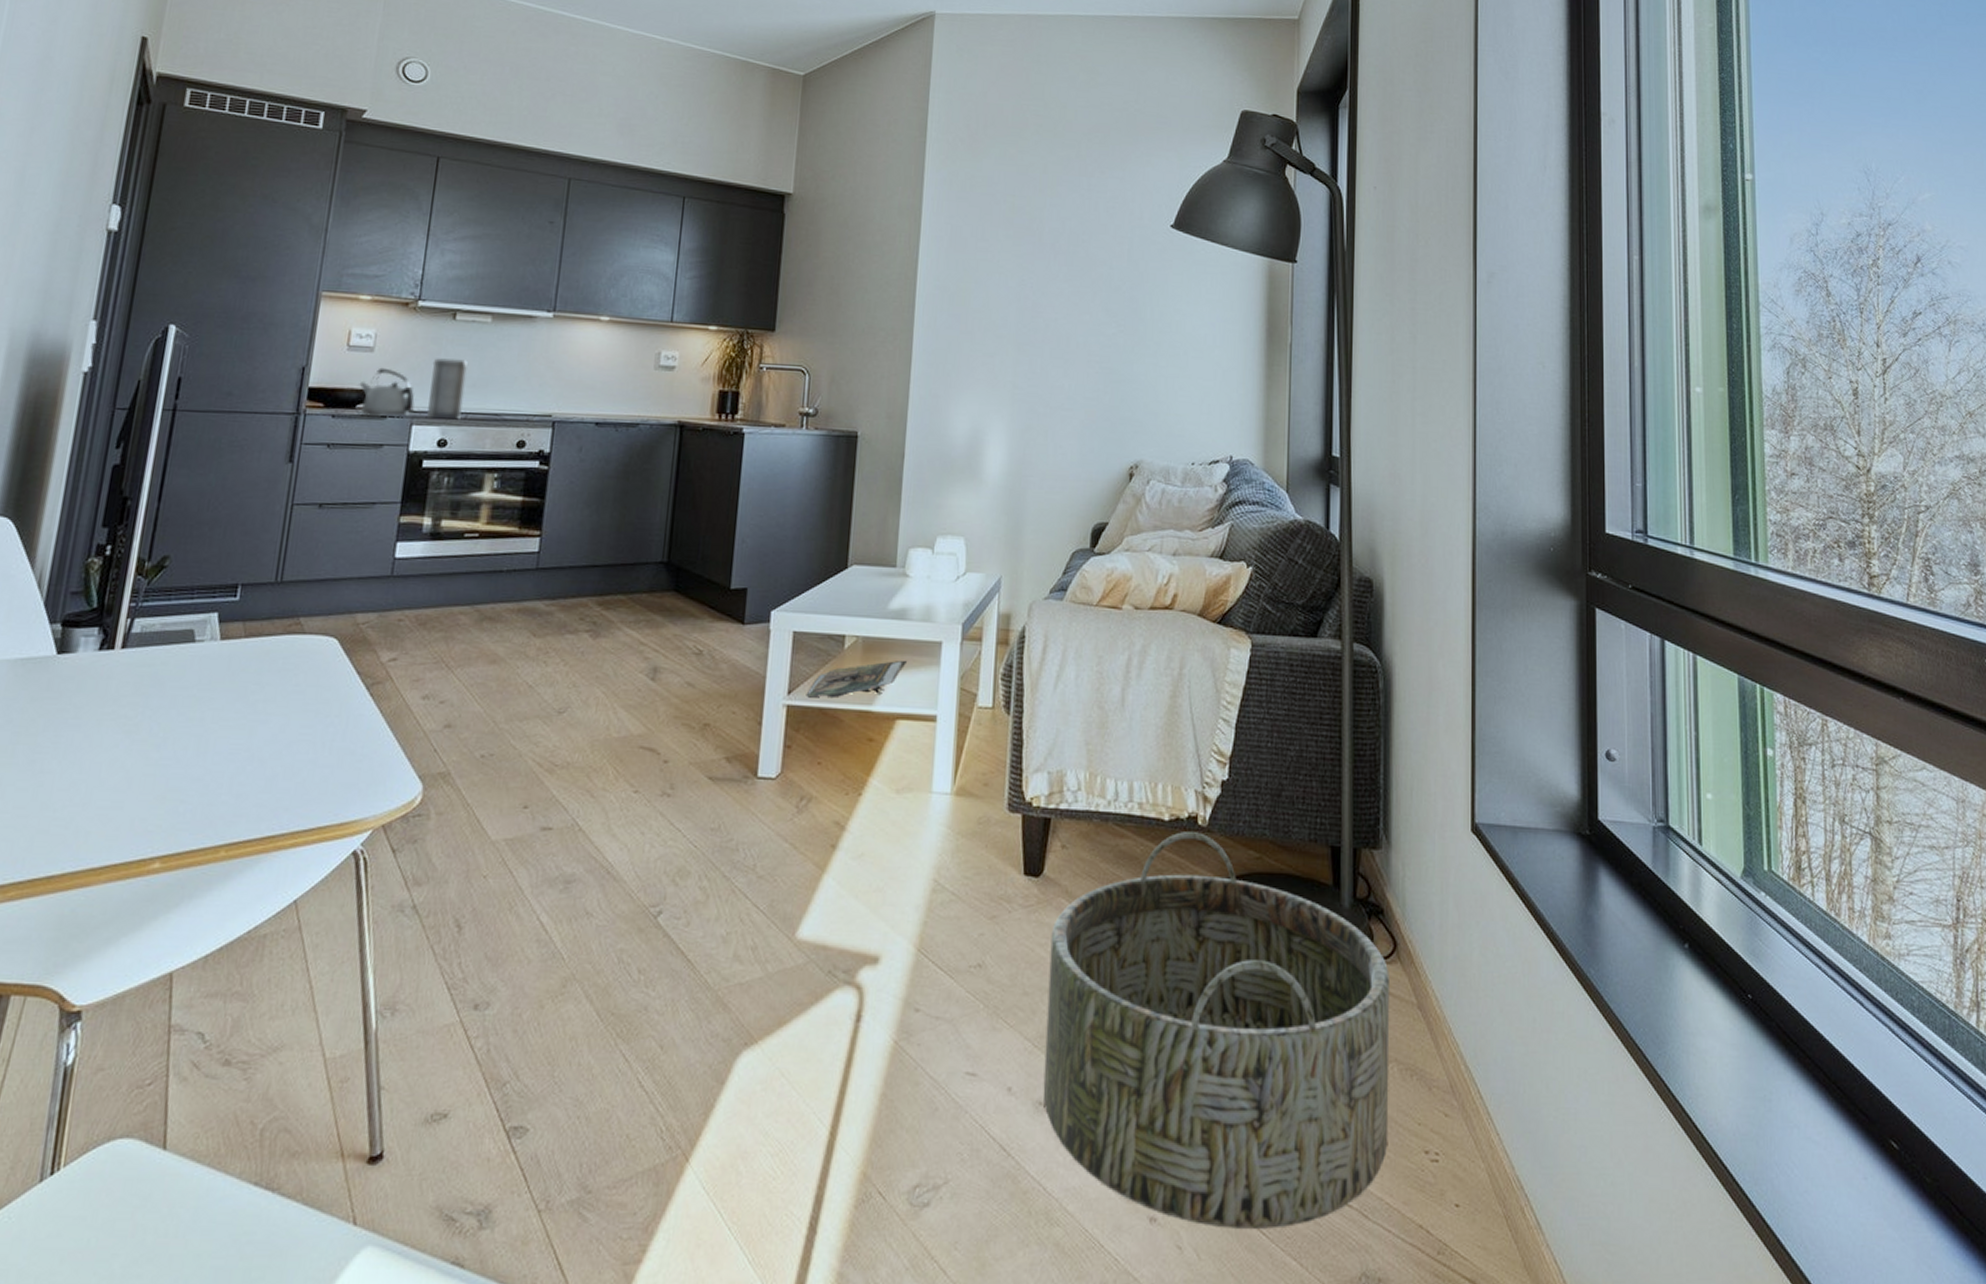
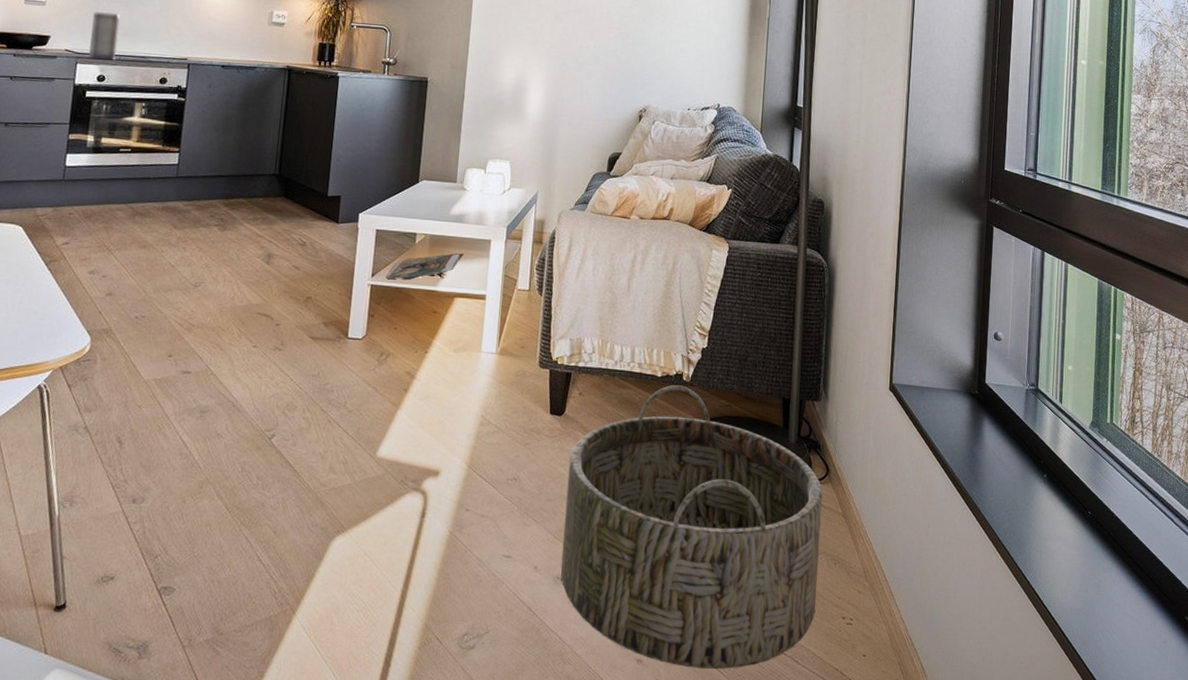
kettle: present [359,367,415,418] -> none [34,18,79,58]

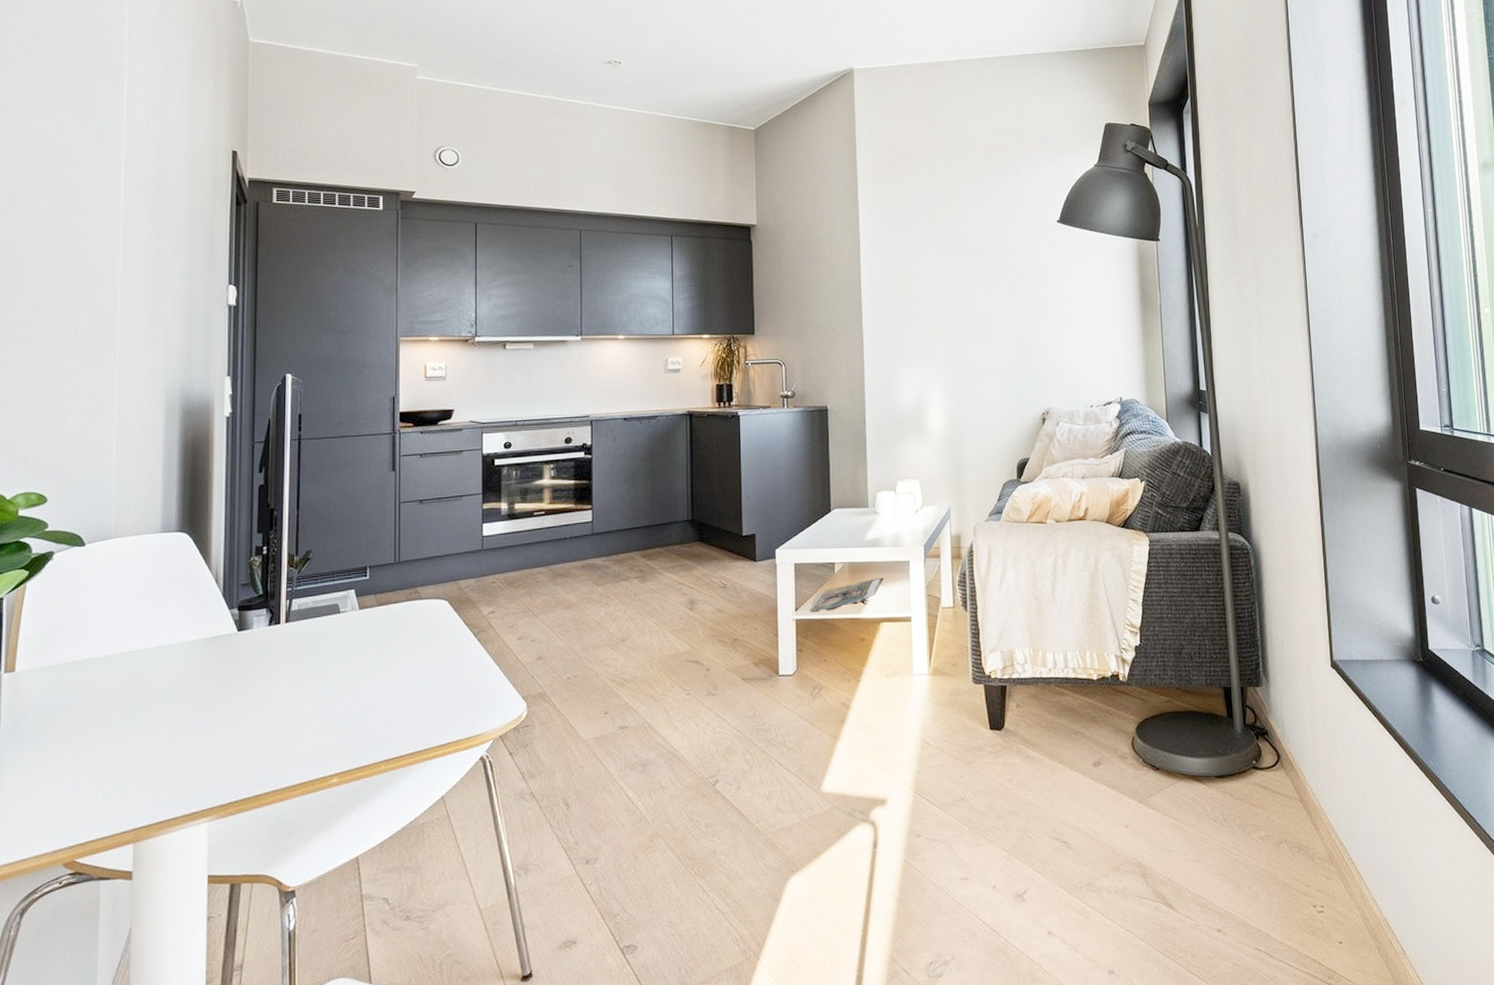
canister: present [87,12,120,61] -> none [492,379,521,428]
basket: present [560,385,823,669] -> none [1015,686,1285,974]

